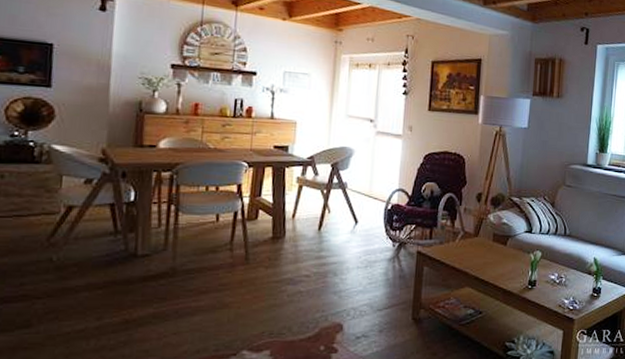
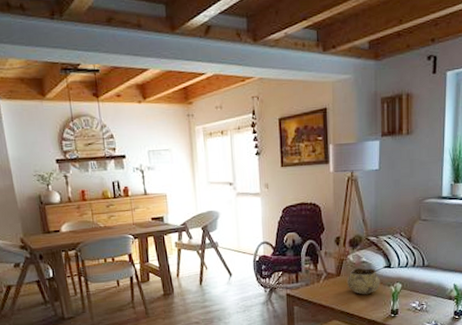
decorative bowl: none [484,229,520,261] -> present [347,267,381,295]

